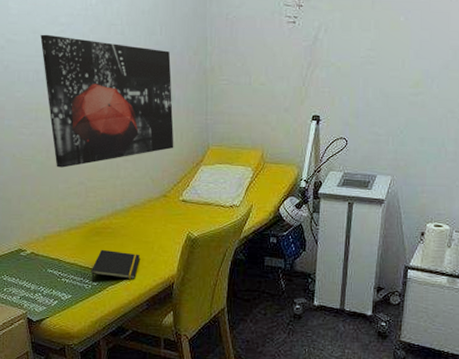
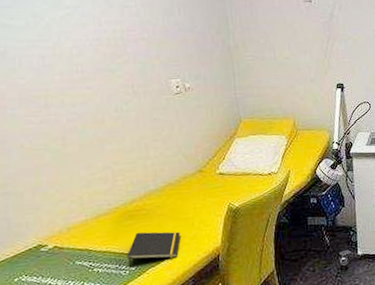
wall art: present [40,34,174,168] -> none [42,18,205,154]

